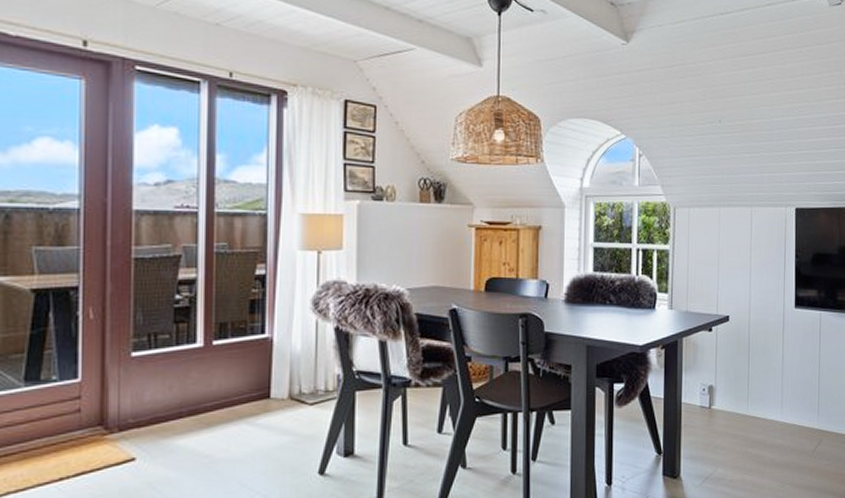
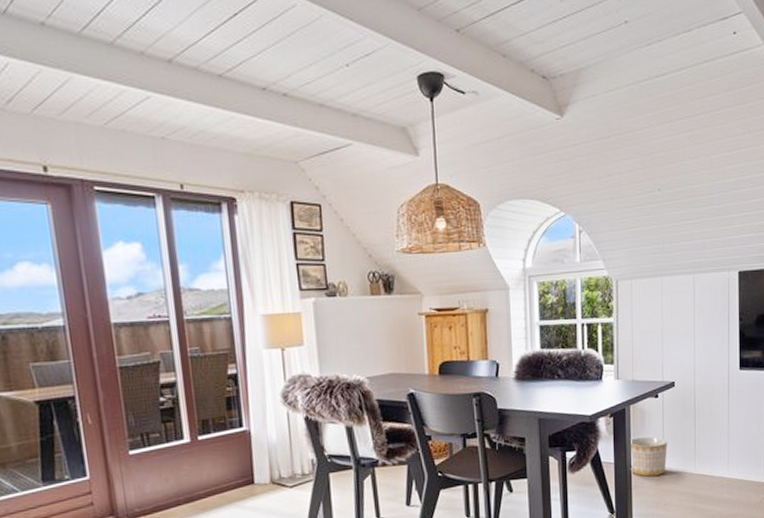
planter: none [680,372,720,416] -> present [630,436,667,477]

